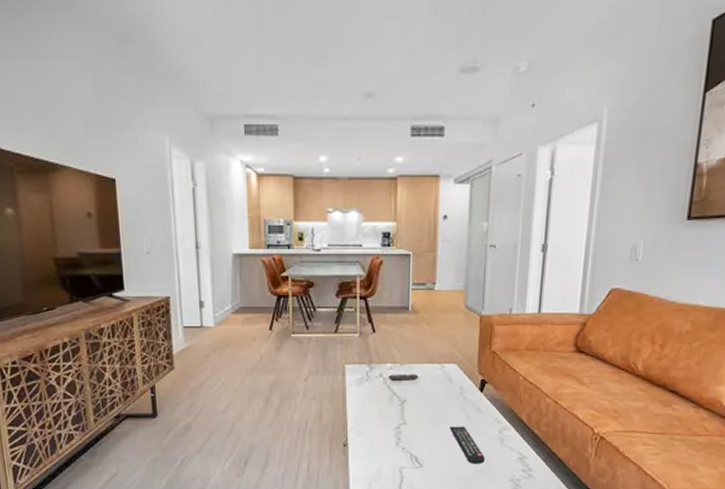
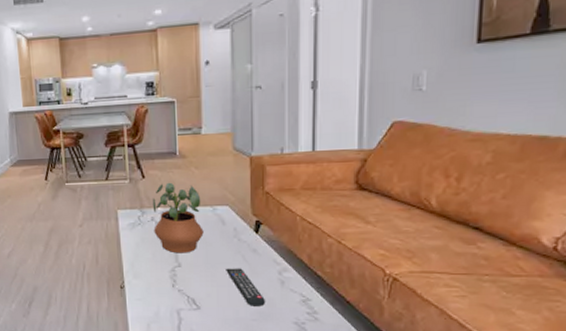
potted plant: none [381,337,431,411] -> present [152,182,204,253]

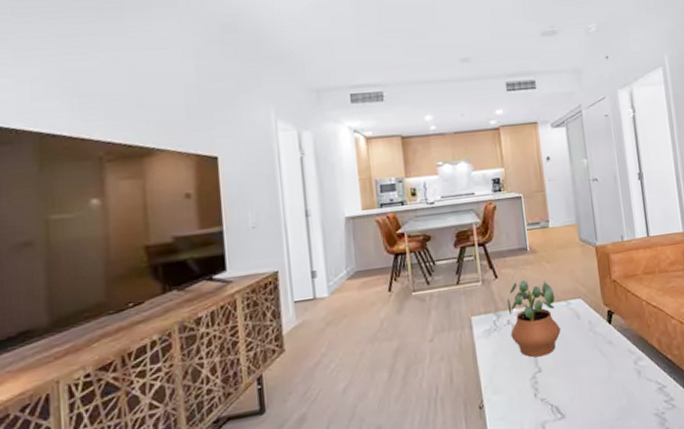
remote control: present [226,268,266,306] -> none [585,363,627,404]

